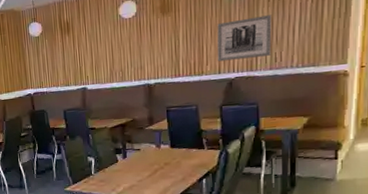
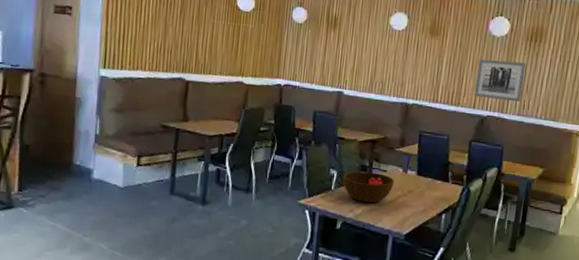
bowl: none [100,152,150,181] -> present [342,171,395,203]

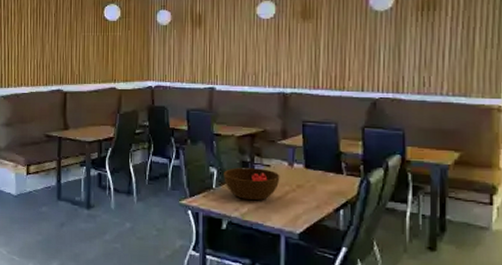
wall art: present [473,59,526,102] -> none [360,36,420,79]

